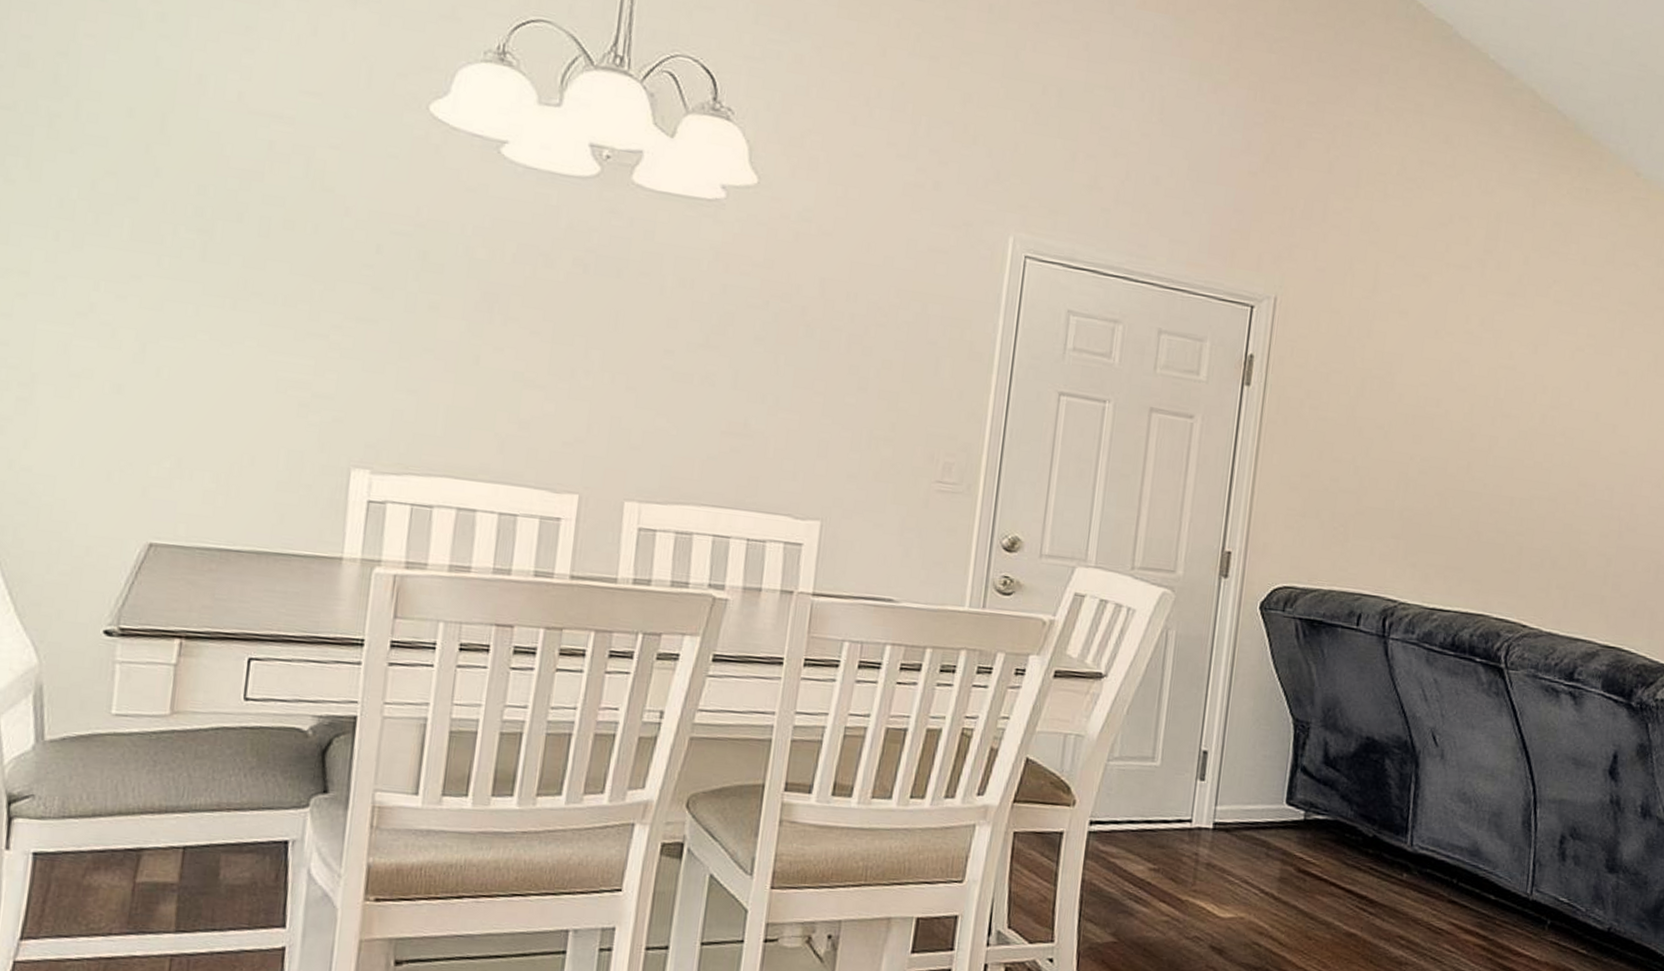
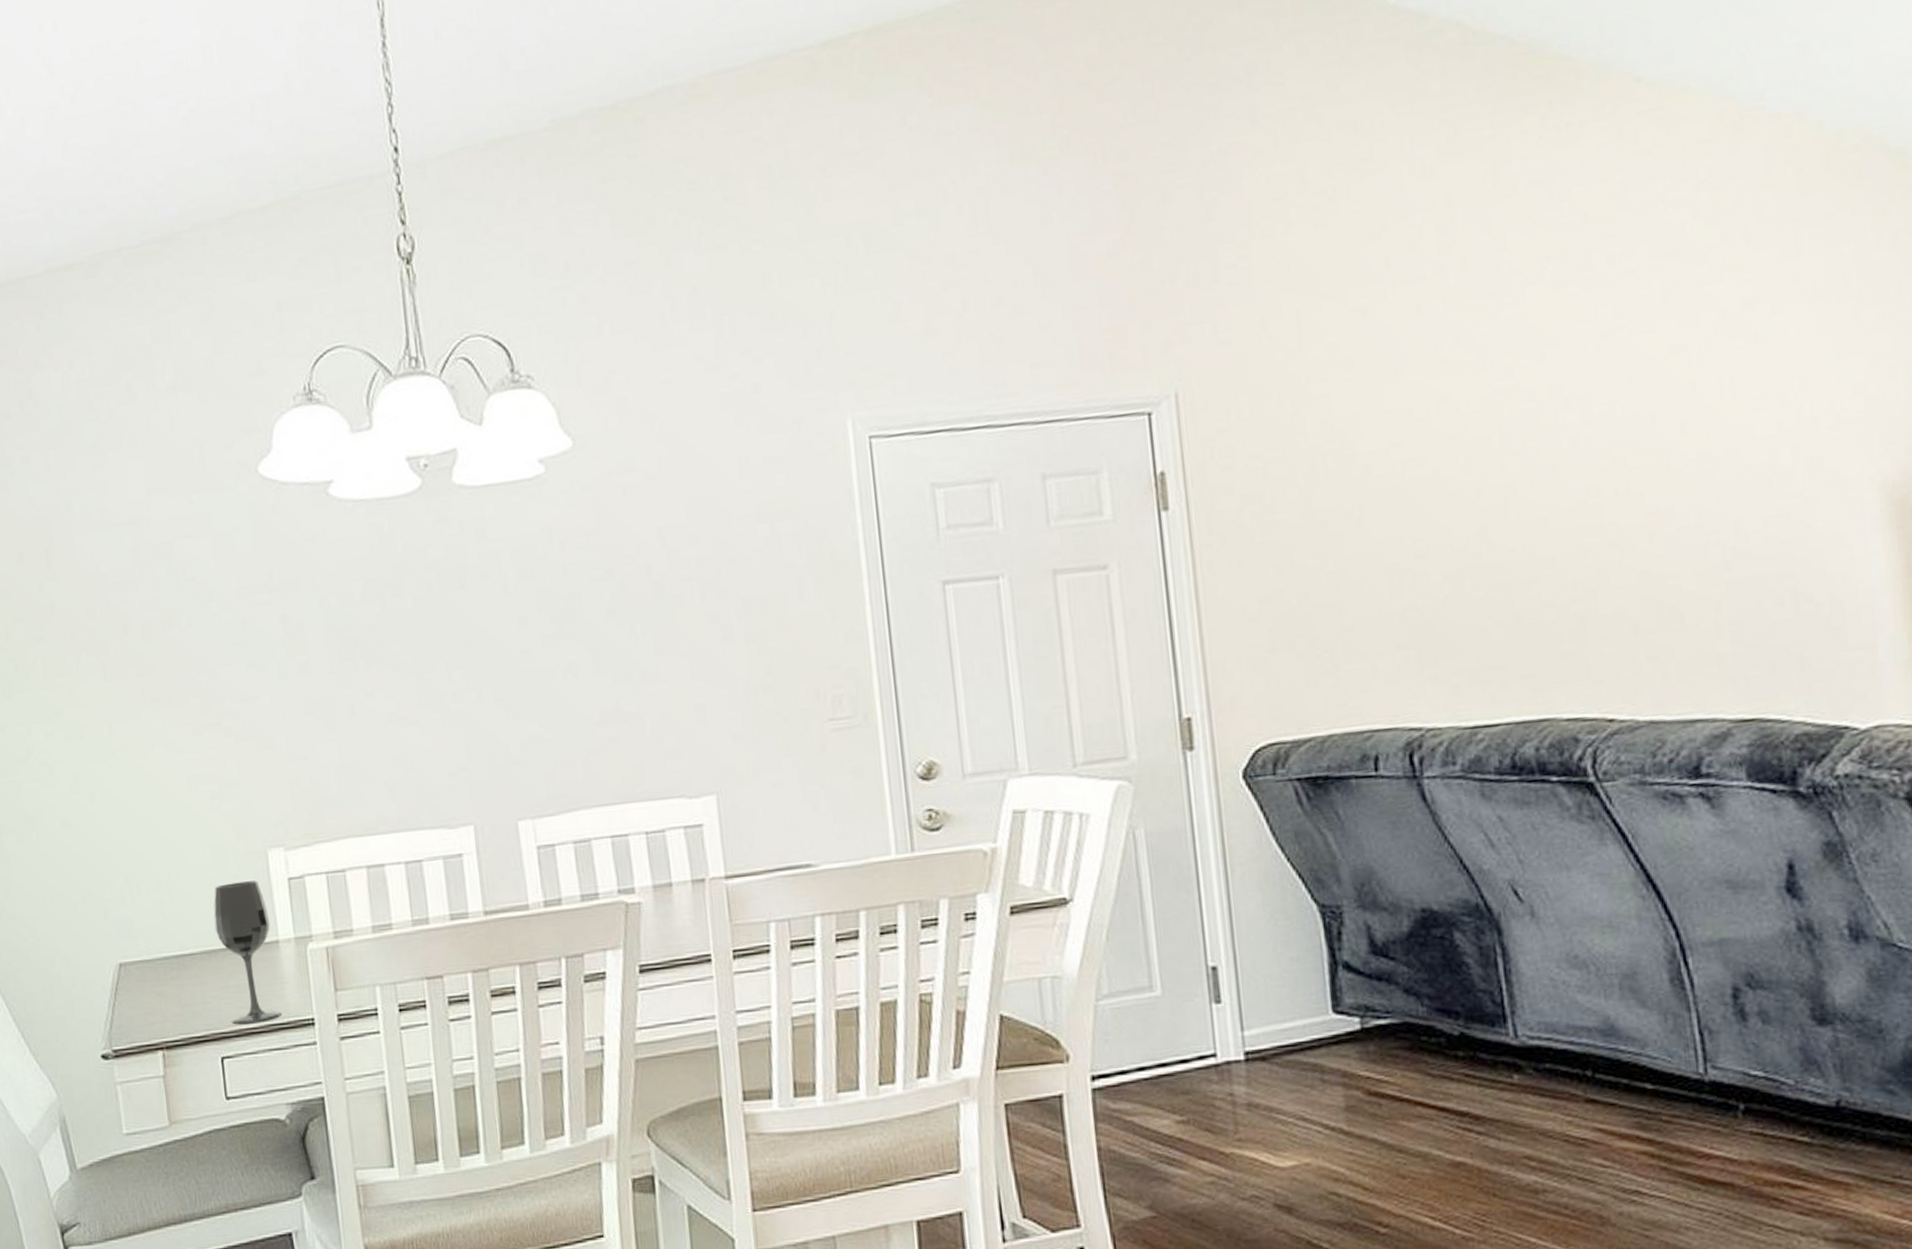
wine glass: none [270,490,338,633] -> present [213,880,281,1025]

